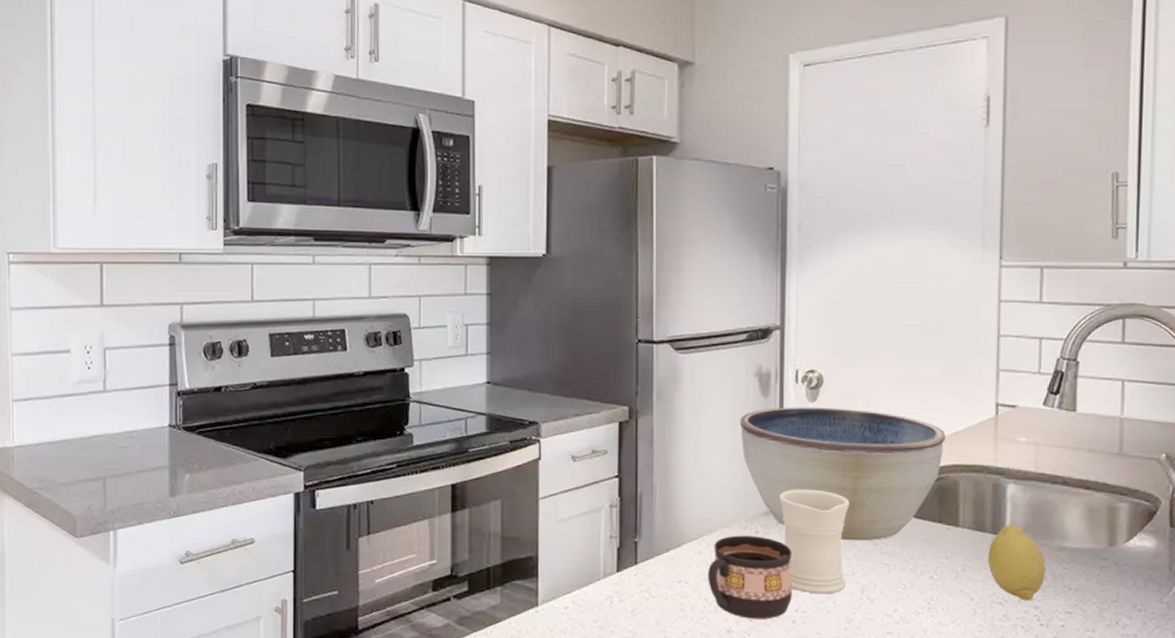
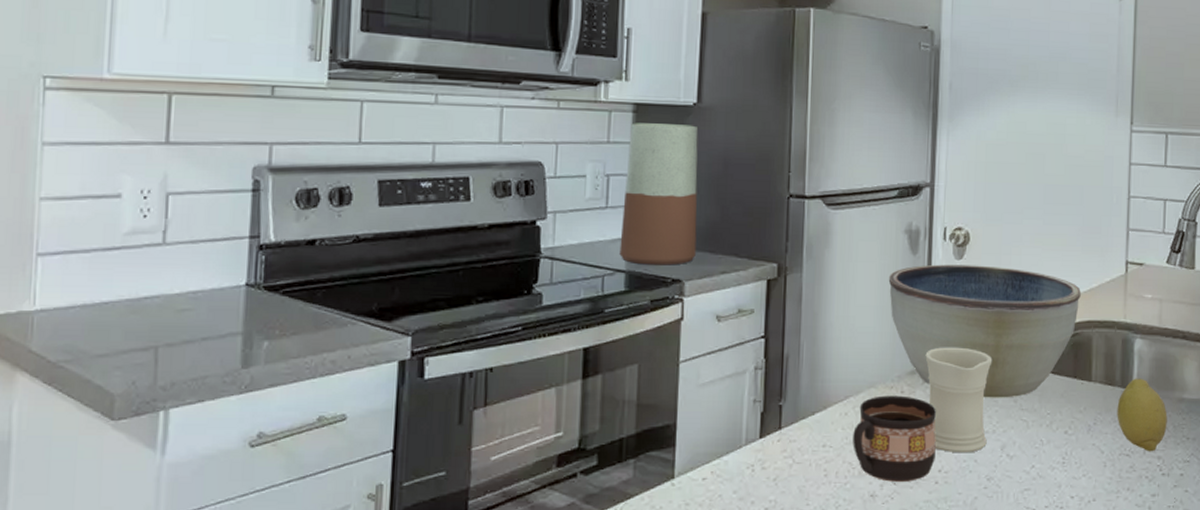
vase: none [480,275,550,409] -> present [619,123,699,265]

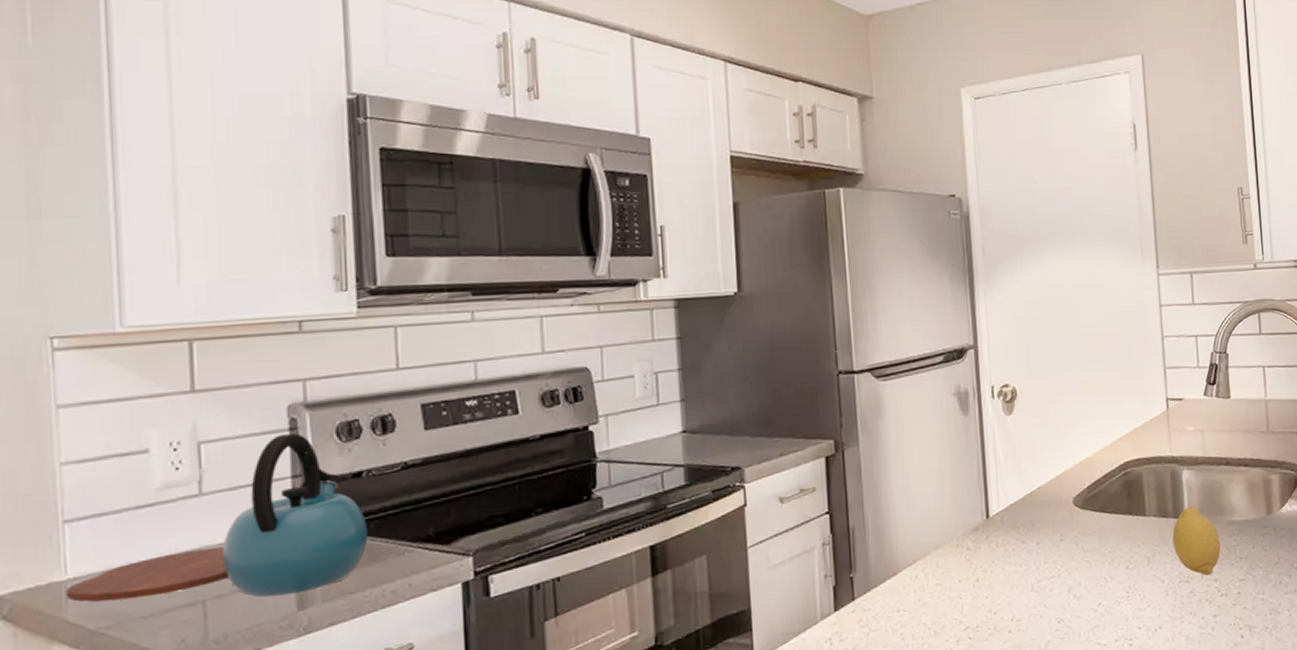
cutting board: none [32,296,182,337] -> present [66,546,230,602]
kettle: none [177,195,316,352] -> present [222,433,369,598]
vase: present [619,123,699,265] -> none [673,314,752,457]
cup: present [853,395,937,482] -> none [925,552,1007,637]
bowl: present [888,264,1081,398] -> none [943,417,1128,545]
mug: present [925,347,993,453] -> none [986,499,1054,601]

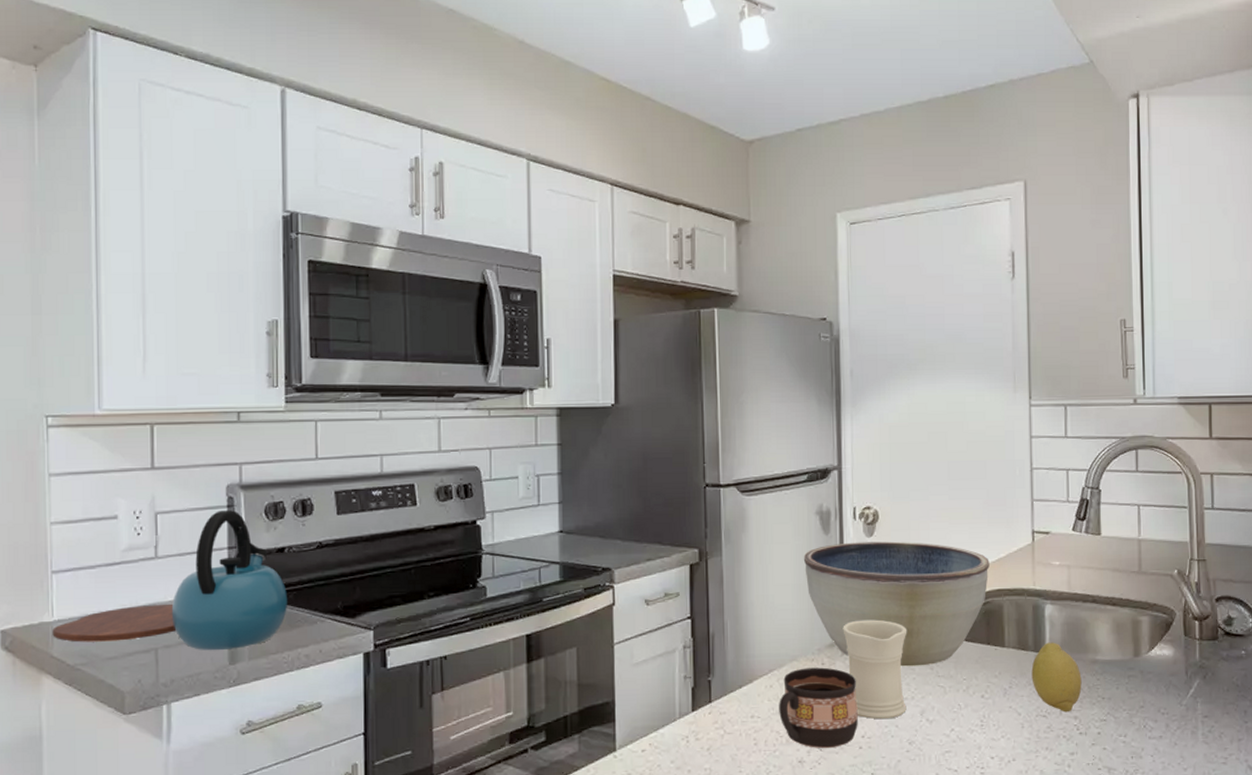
cup: none [925,552,1007,637] -> present [779,667,858,748]
bowl: none [943,417,1128,545] -> present [803,541,990,667]
mug: none [986,499,1054,601] -> present [843,619,907,720]

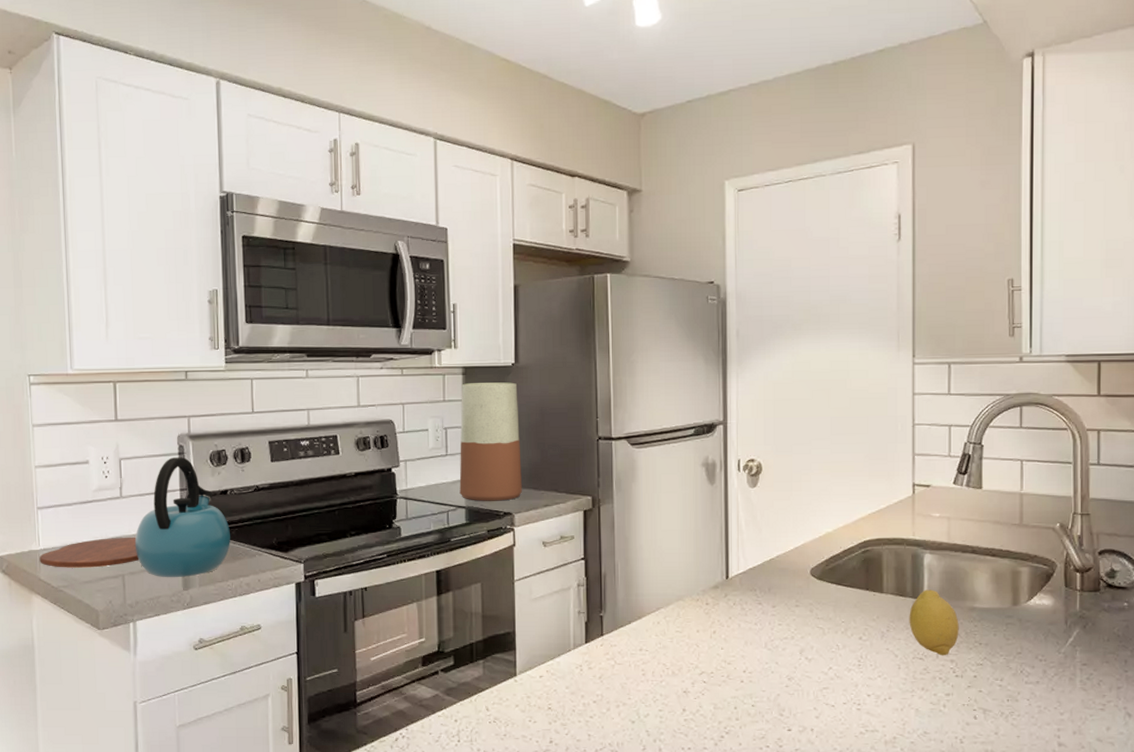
vase: none [553,425,622,556] -> present [459,382,522,501]
cup: present [779,667,858,748] -> none [665,607,740,680]
bowl: present [803,541,990,667] -> none [689,492,870,609]
mug: present [843,619,907,720] -> none [726,564,788,656]

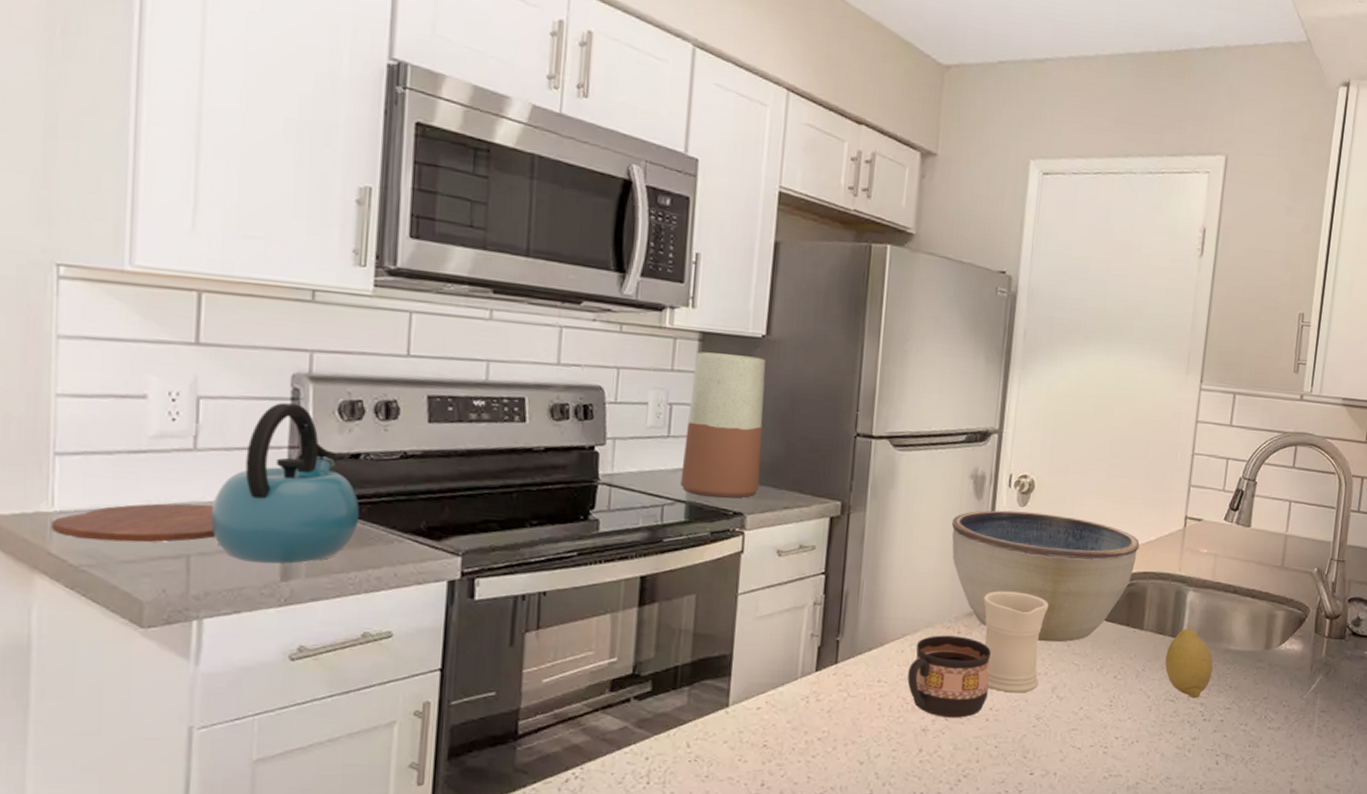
cup: none [665,607,740,680] -> present [907,635,992,718]
bowl: none [689,492,870,609] -> present [951,510,1140,643]
mug: none [726,564,788,656] -> present [983,591,1049,693]

